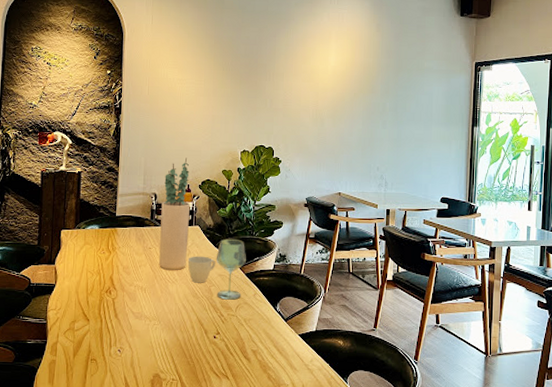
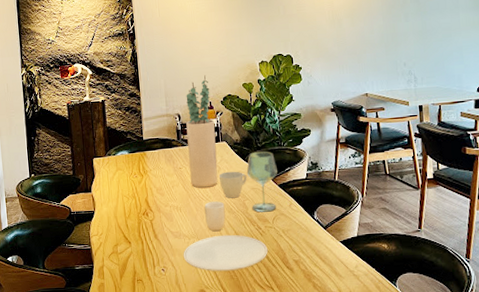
plate: none [142,319,228,357] -> present [183,234,268,272]
cup: none [169,285,190,316] -> present [204,201,226,232]

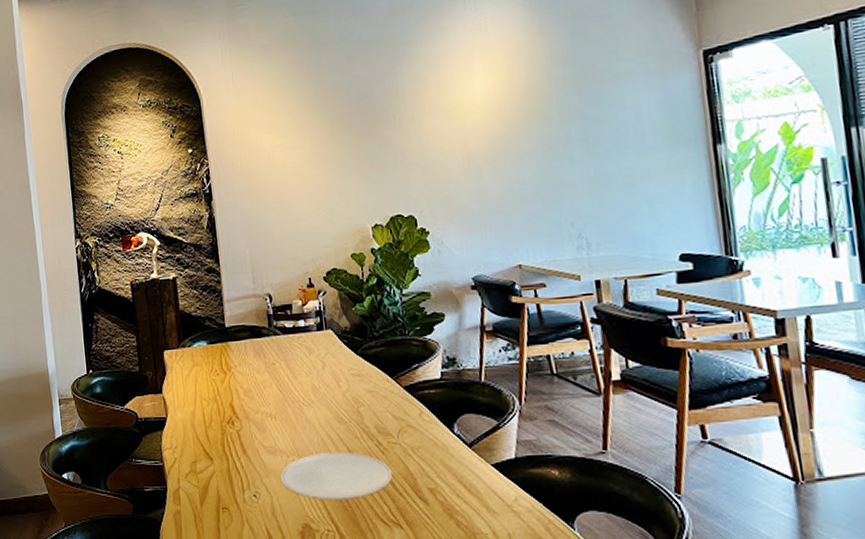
vase: present [186,75,218,188] -> none [278,244,323,390]
cup: present [204,201,226,232] -> none [306,407,335,448]
cup: present [218,171,247,198] -> none [323,368,361,404]
wine glass: present [246,151,277,212] -> none [359,342,403,423]

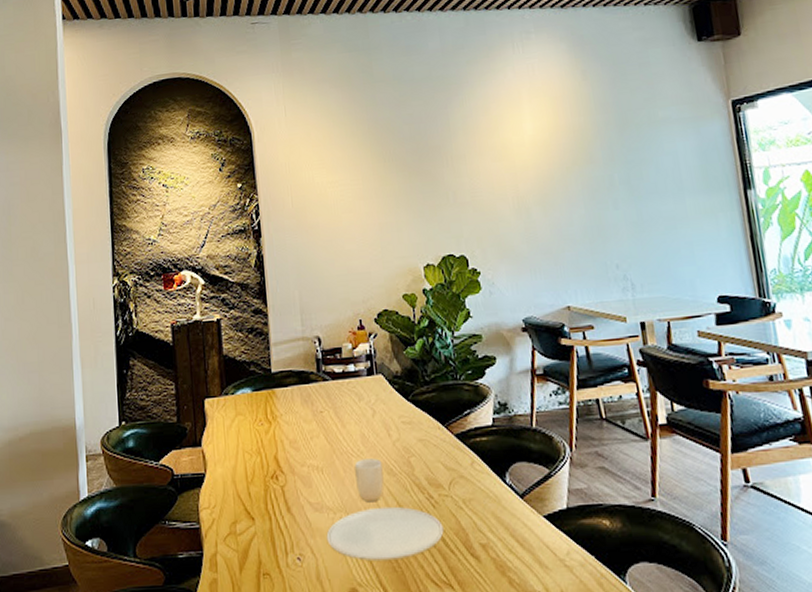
cup: none [306,407,335,448] -> present [354,458,384,503]

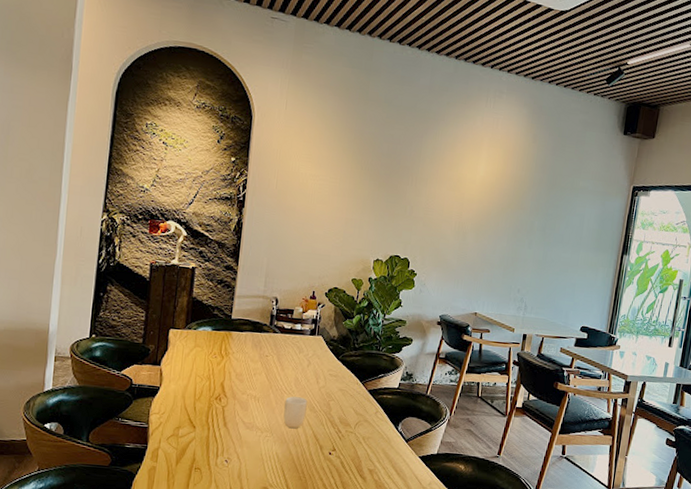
plate: present [326,506,444,562] -> none [251,433,344,472]

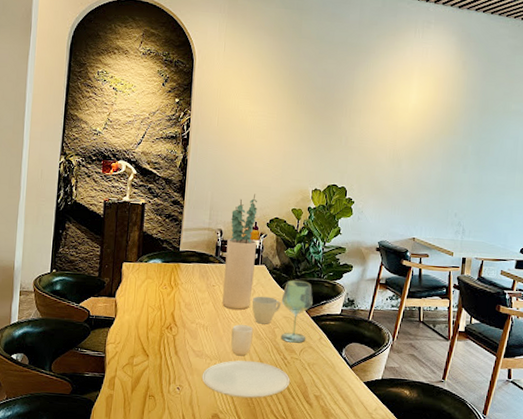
plate: none [251,433,344,472] -> present [202,360,290,399]
vase: none [275,262,316,381] -> present [221,194,258,310]
cup: none [306,368,337,397] -> present [251,296,281,324]
wine glass: none [335,352,371,416] -> present [281,280,313,343]

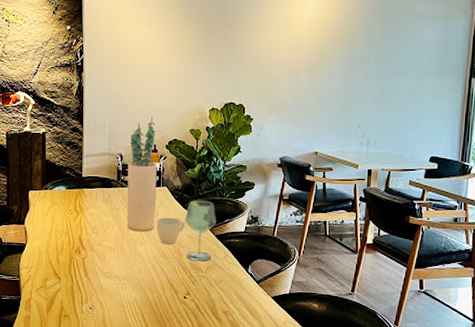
plate: present [202,360,290,399] -> none [112,279,198,316]
cup: present [231,324,253,356] -> none [138,246,159,276]

